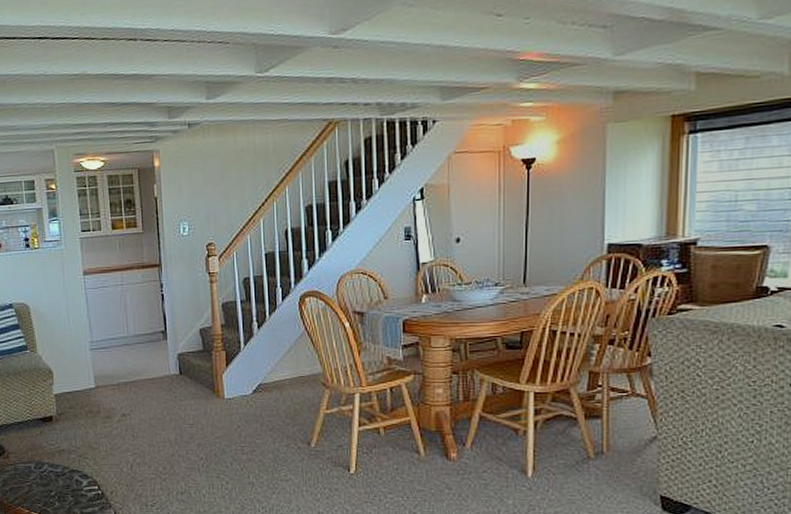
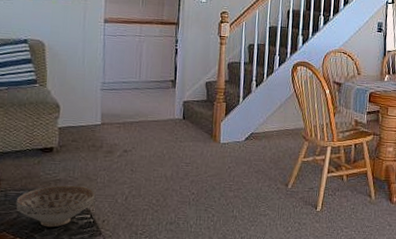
decorative bowl: none [25,455,100,501] -> present [16,185,95,228]

